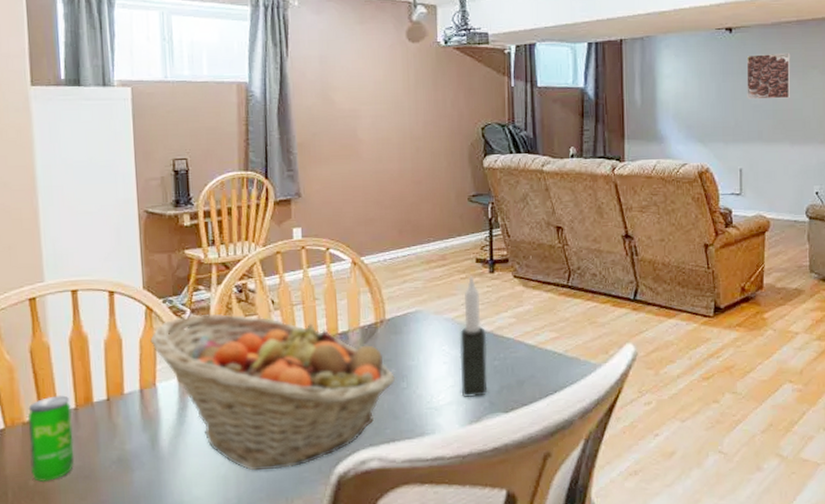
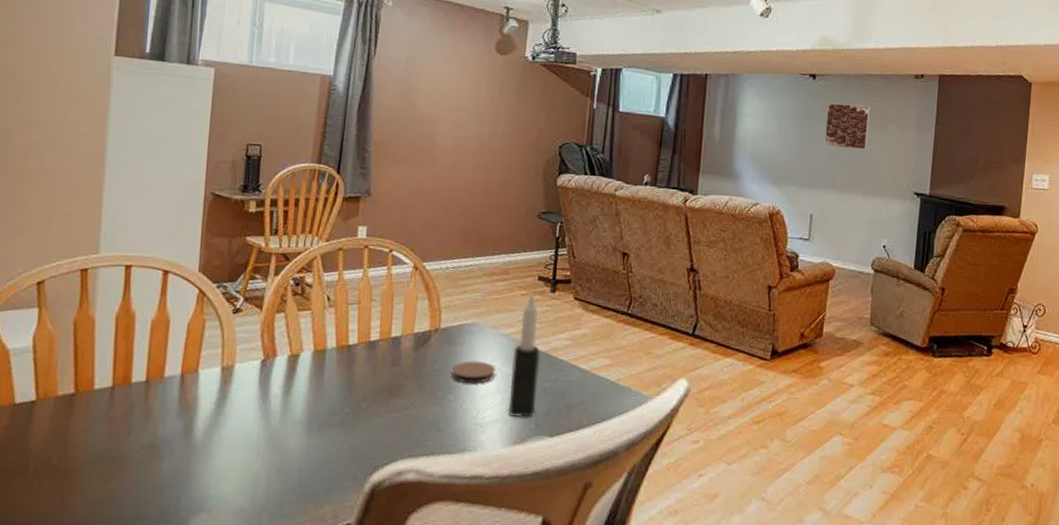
beverage can: present [28,395,75,482] -> none [57,371,108,460]
fruit basket: present [149,313,396,471] -> none [197,302,444,471]
coaster: none [401,347,444,369] -> present [451,361,495,383]

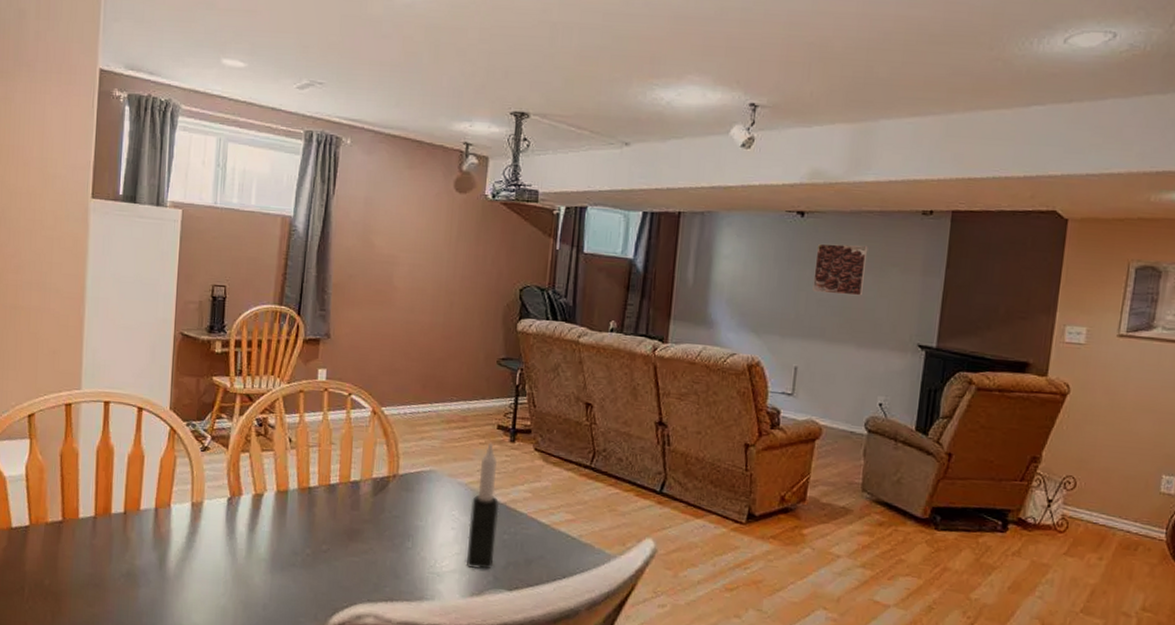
coaster: present [451,361,495,383] -> none [409,508,453,532]

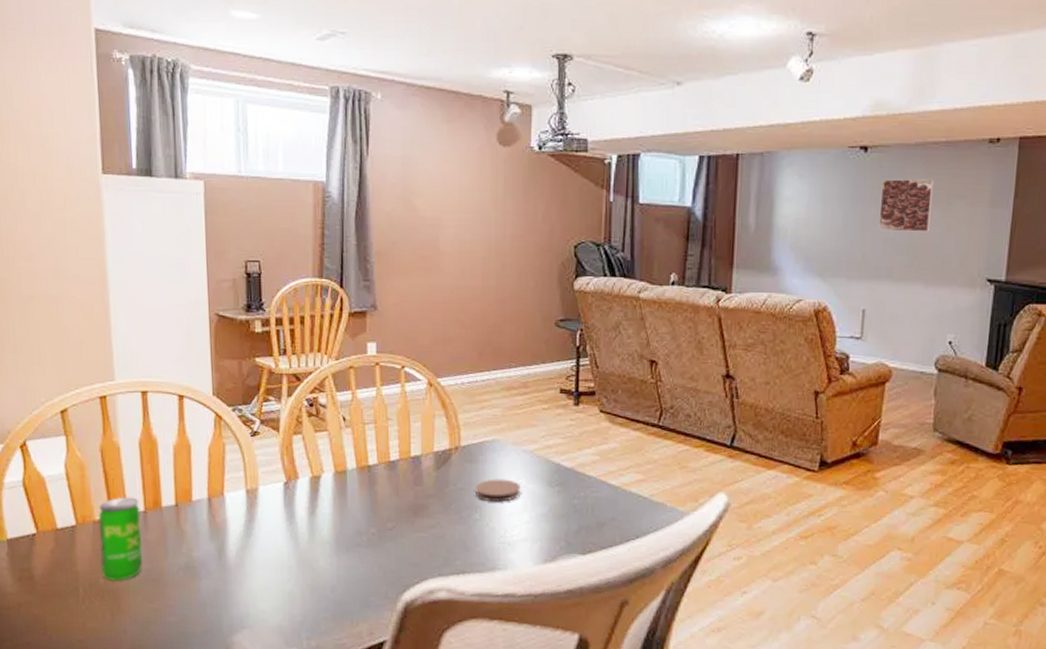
beverage can: none [48,501,91,583] -> present [98,497,143,581]
coaster: none [409,508,453,532] -> present [476,479,521,502]
candle: present [467,442,499,569] -> none [537,407,567,535]

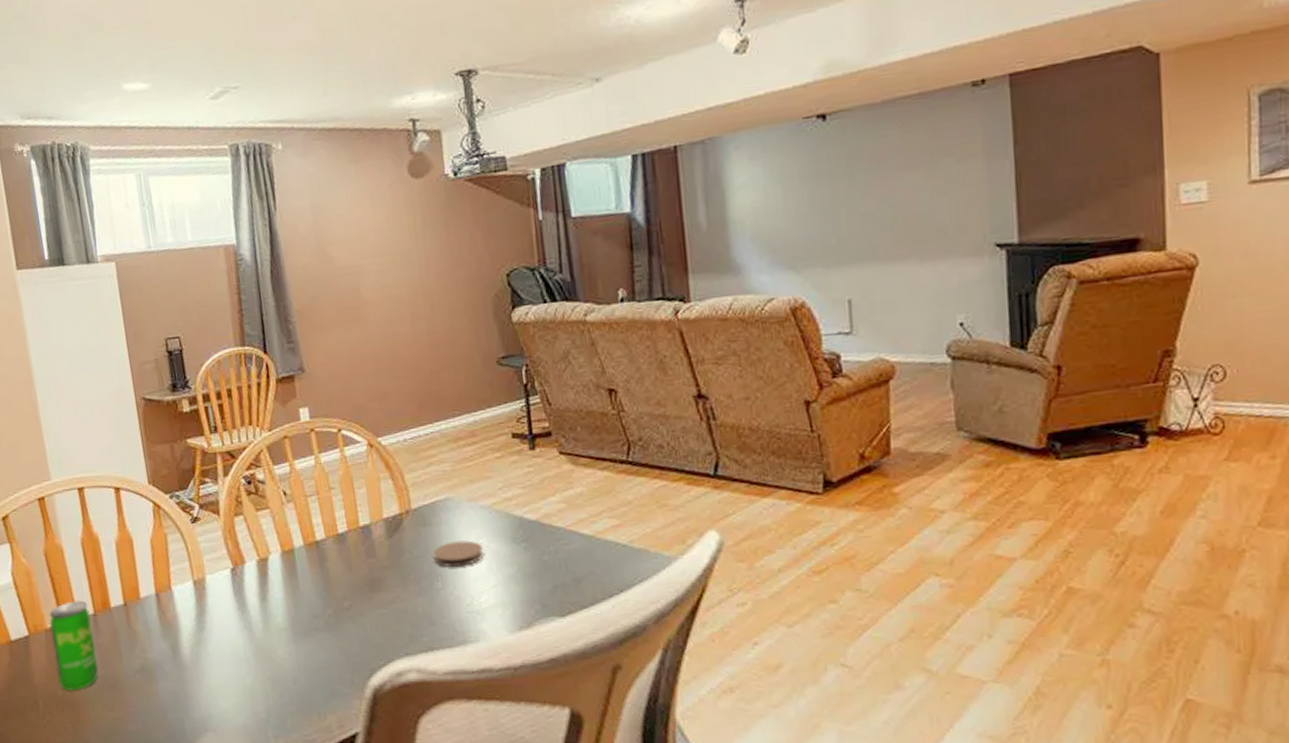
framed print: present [878,178,935,232] -> none [848,138,916,207]

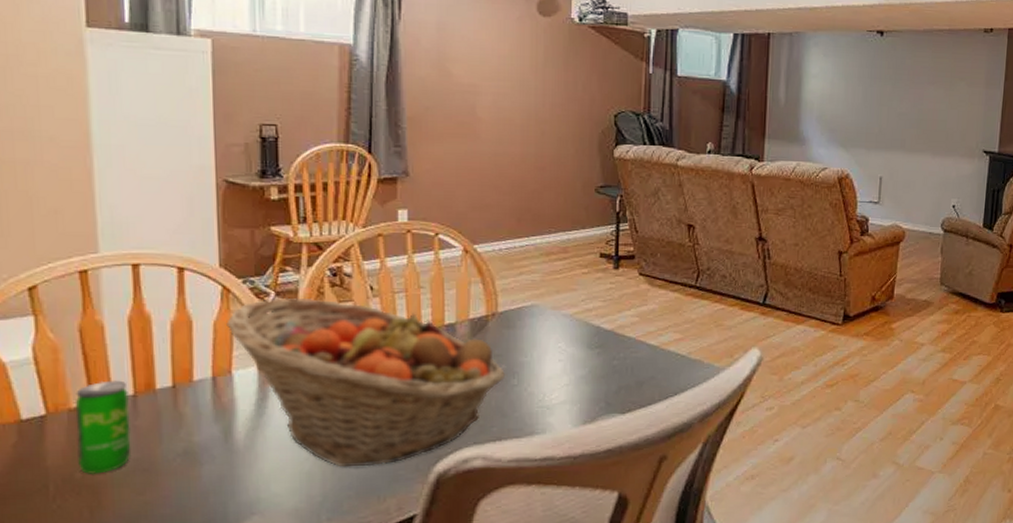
fruit basket: none [159,507,429,682] -> present [225,297,506,467]
coaster: present [433,540,484,567] -> none [513,344,560,366]

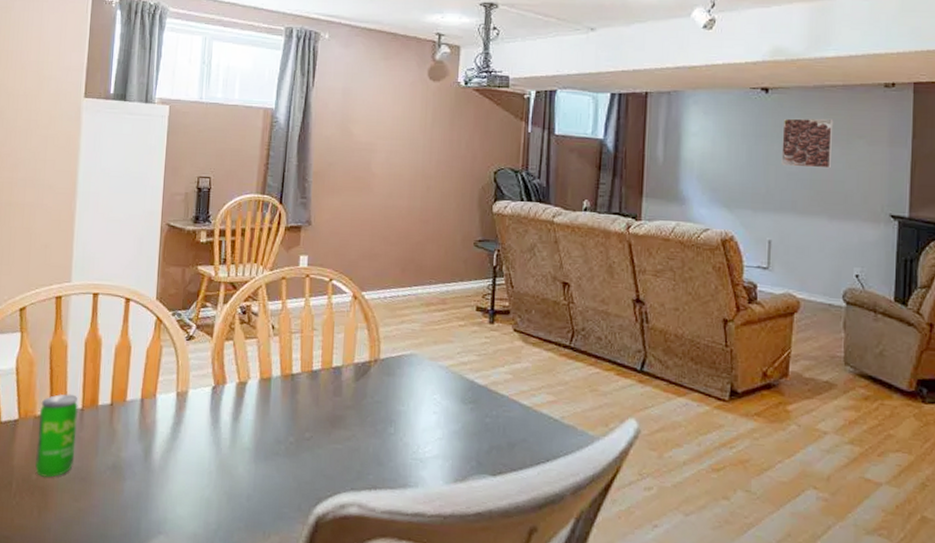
fruit basket: present [225,297,506,467] -> none [155,330,384,501]
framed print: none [893,60,940,109] -> present [781,118,834,169]

